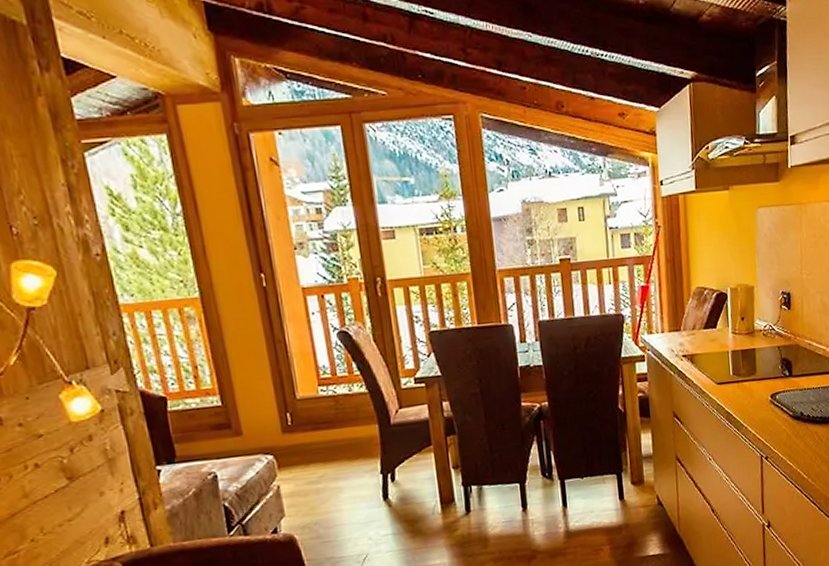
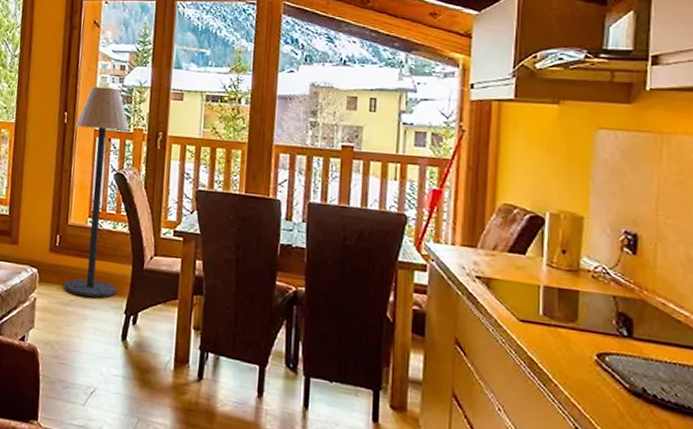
floor lamp: none [278,236,368,470] -> present [64,86,130,298]

